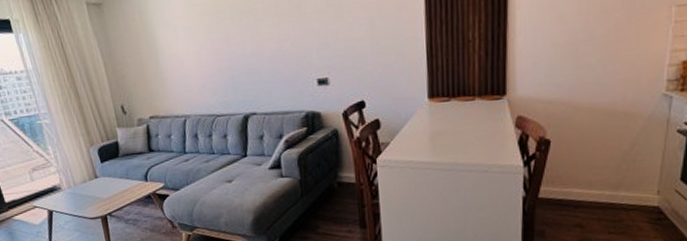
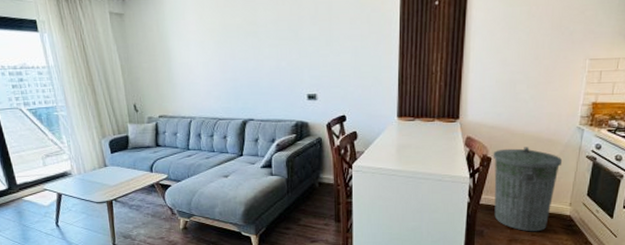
trash can: none [552,123,645,230] -> present [493,147,563,232]

